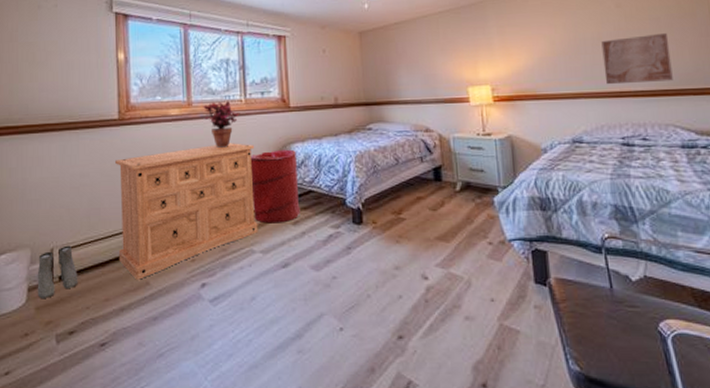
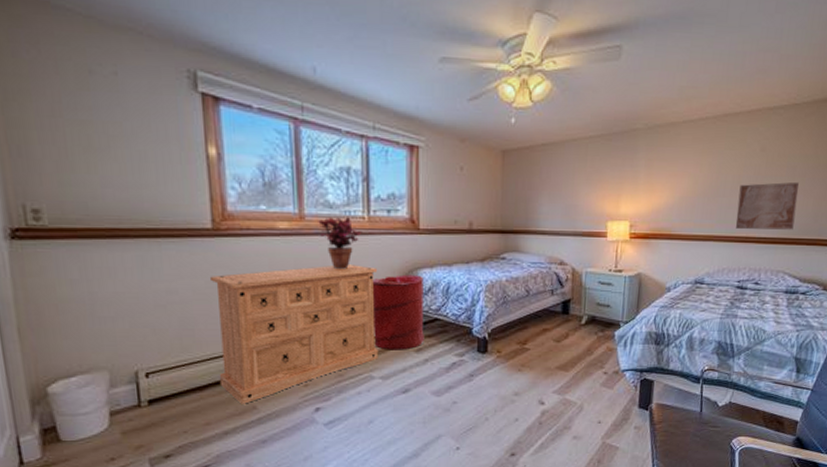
boots: present [37,245,78,299] -> none [119,368,172,424]

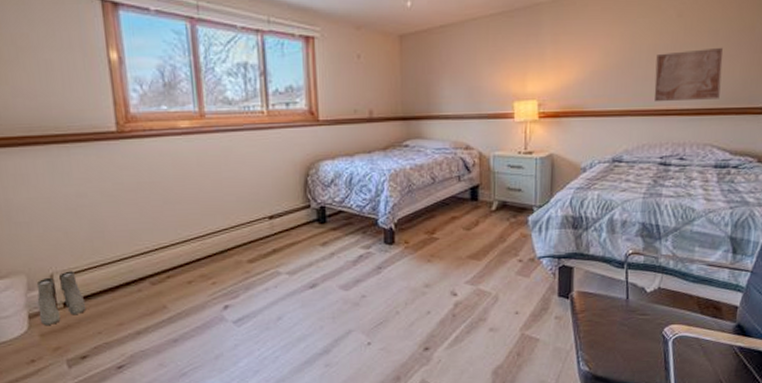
boots: none [119,368,172,424] -> present [36,270,86,326]
dresser: present [210,264,379,404] -> none [117,160,284,304]
potted plant: present [318,217,362,269] -> none [218,112,262,165]
laundry hamper: present [372,274,424,350] -> none [274,167,329,245]

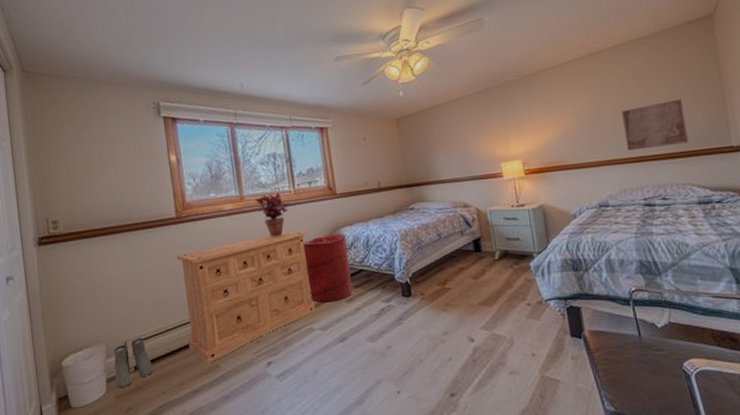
dresser: none [117,160,284,304] -> present [177,231,316,364]
potted plant: none [218,112,262,165] -> present [255,193,291,237]
laundry hamper: none [274,167,329,245] -> present [303,233,354,303]

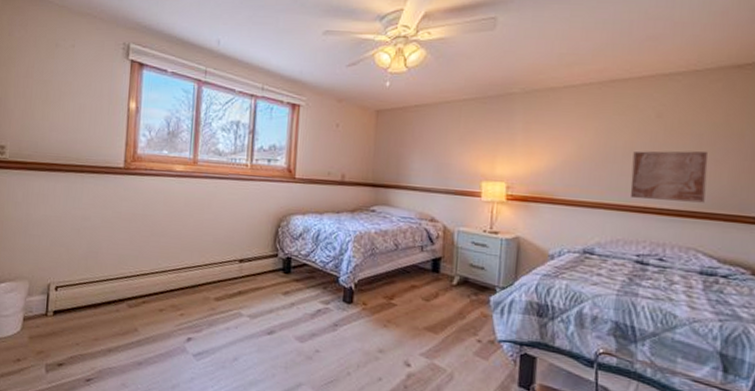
boots: present [113,337,153,389] -> none [31,283,71,330]
dresser: present [177,231,316,364] -> none [111,205,255,326]
potted plant: present [255,193,291,237] -> none [208,163,245,210]
laundry hamper: present [303,233,354,303] -> none [246,219,296,292]

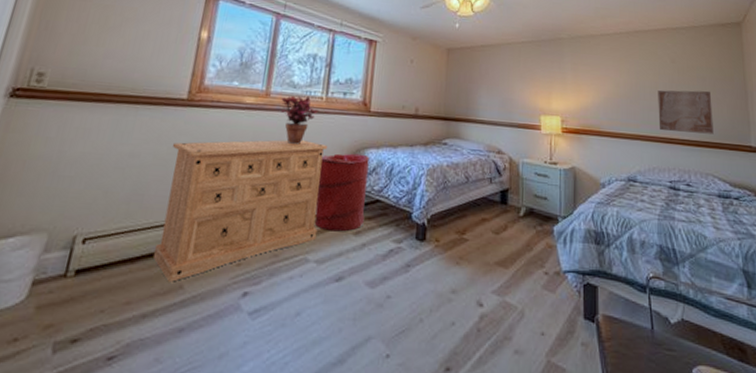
dresser: none [111,205,255,326] -> present [153,139,328,282]
potted plant: none [208,163,245,210] -> present [280,95,319,144]
laundry hamper: none [246,219,296,292] -> present [314,153,370,232]

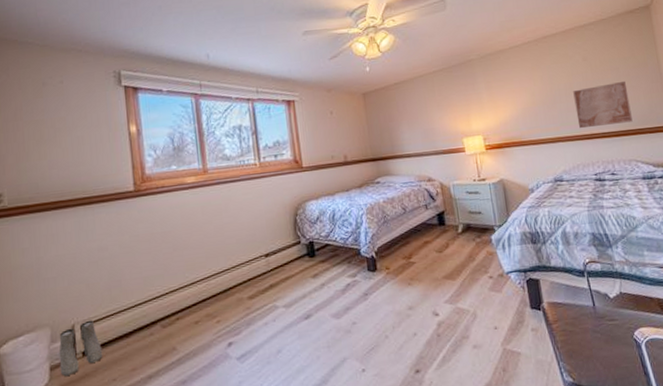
boots: none [42,233,100,297] -> present [59,320,103,377]
dresser: present [153,139,328,282] -> none [134,205,280,347]
potted plant: present [280,95,319,144] -> none [219,166,256,211]
laundry hamper: present [314,153,370,232] -> none [268,206,319,279]

